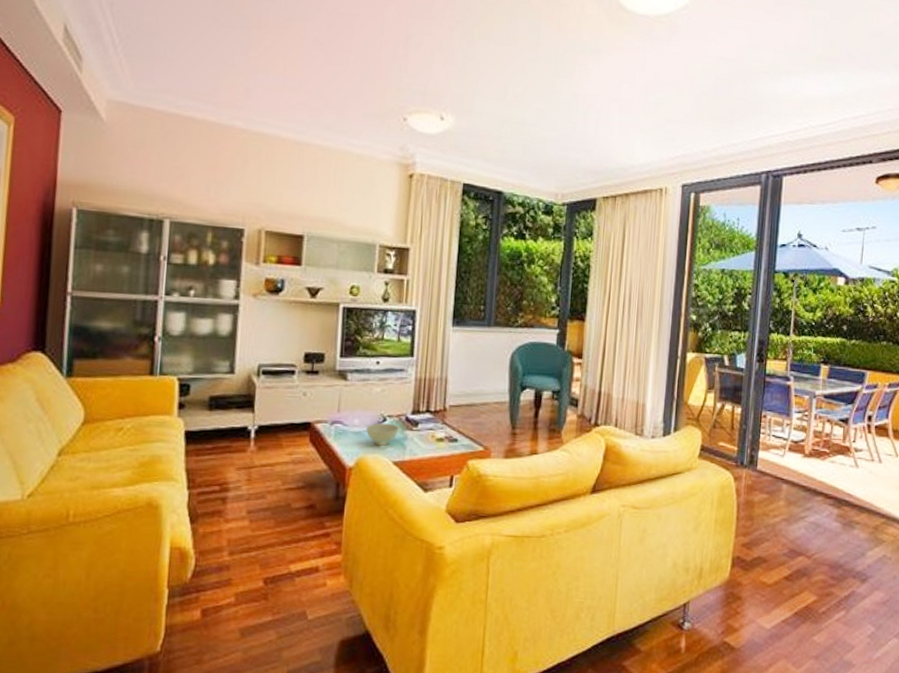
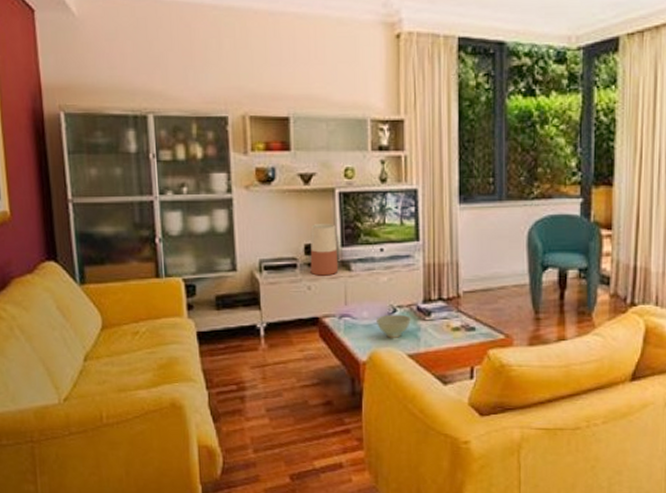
vase: none [308,334,337,384] -> present [310,224,339,276]

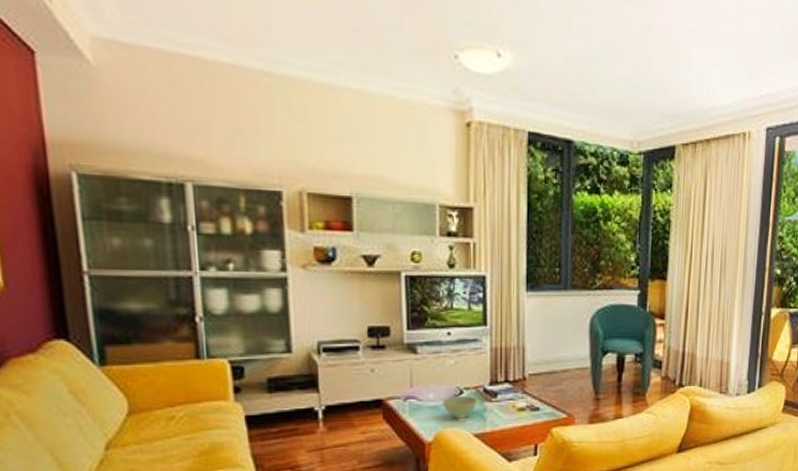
vase: present [310,224,339,276] -> none [373,307,404,359]

